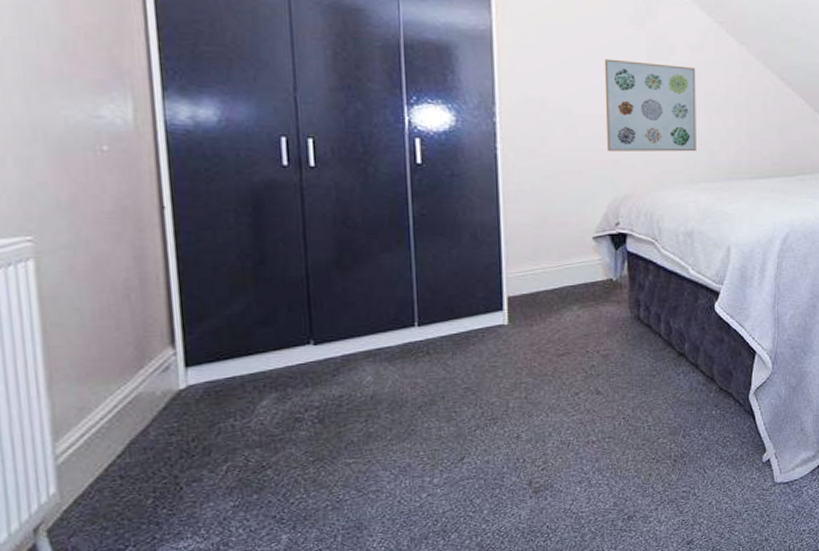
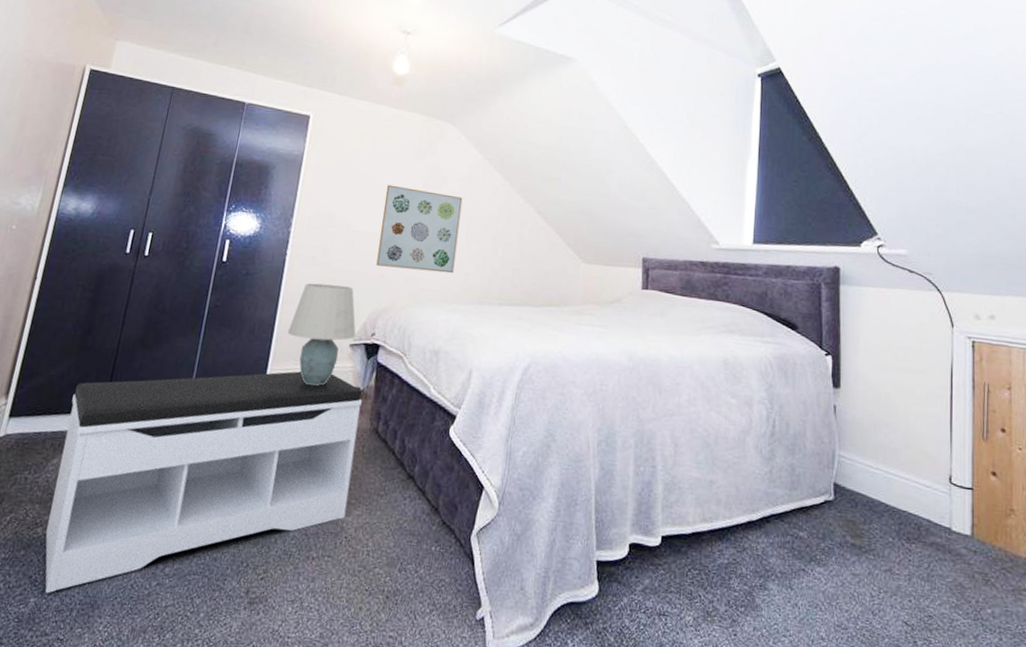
bench: none [264,269,620,528] -> present [45,371,362,594]
table lamp: none [517,177,598,284] -> present [287,283,356,386]

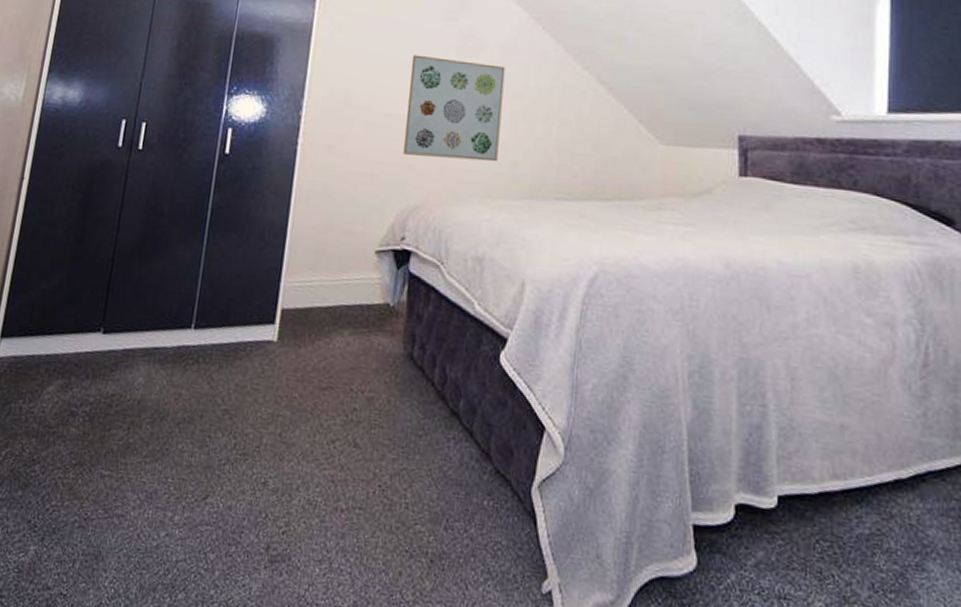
bench: present [45,371,362,594] -> none [43,283,393,542]
table lamp: present [287,283,356,386] -> none [302,177,383,302]

